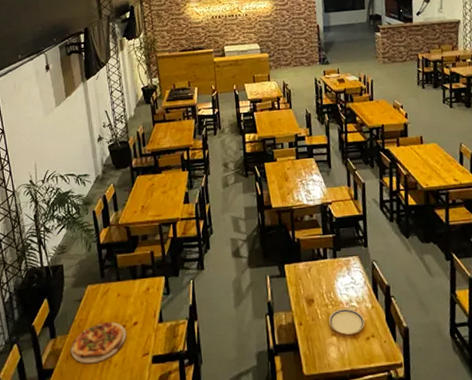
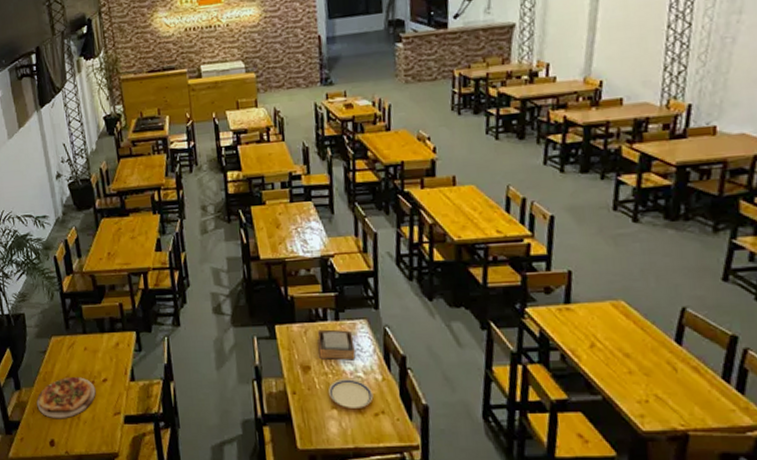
napkin holder: none [319,266,350,293] -> present [317,329,356,361]

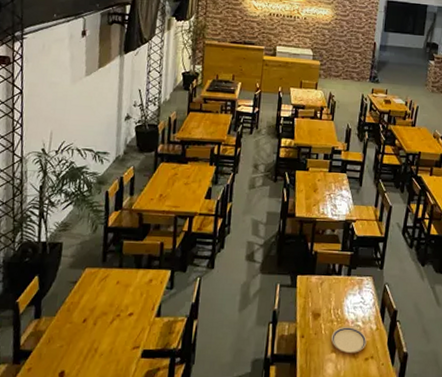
pizza: present [36,376,96,419] -> none [54,308,120,351]
napkin holder: present [317,329,356,361] -> none [329,282,360,311]

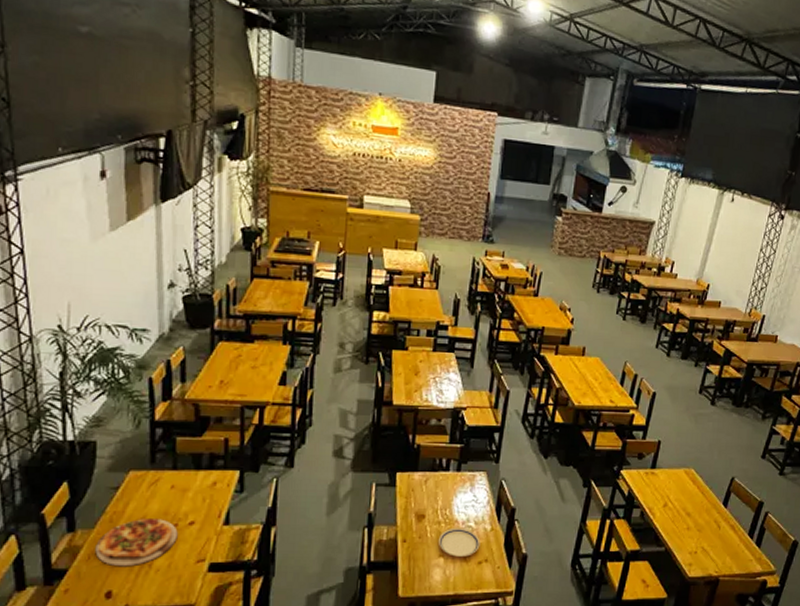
pizza: none [54,308,120,351] -> present [95,517,178,567]

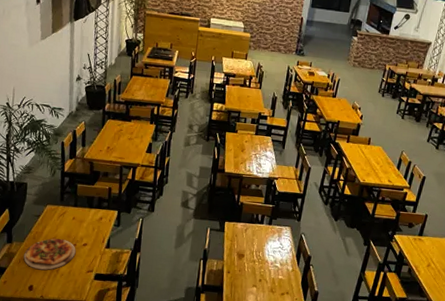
plate: present [438,527,480,557] -> none [252,266,284,289]

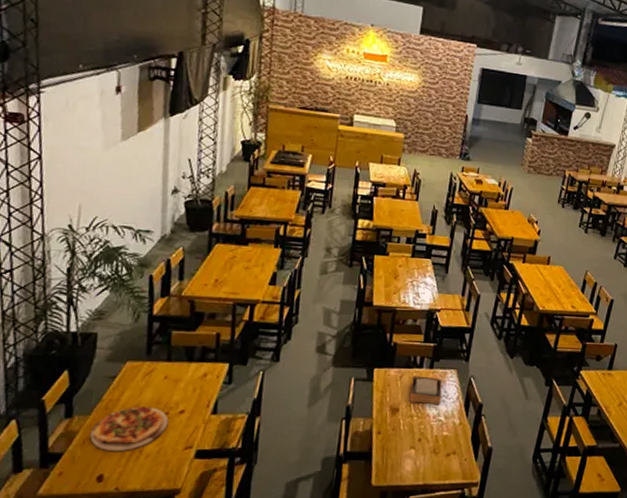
napkin holder: none [252,229,279,255] -> present [409,375,443,405]

